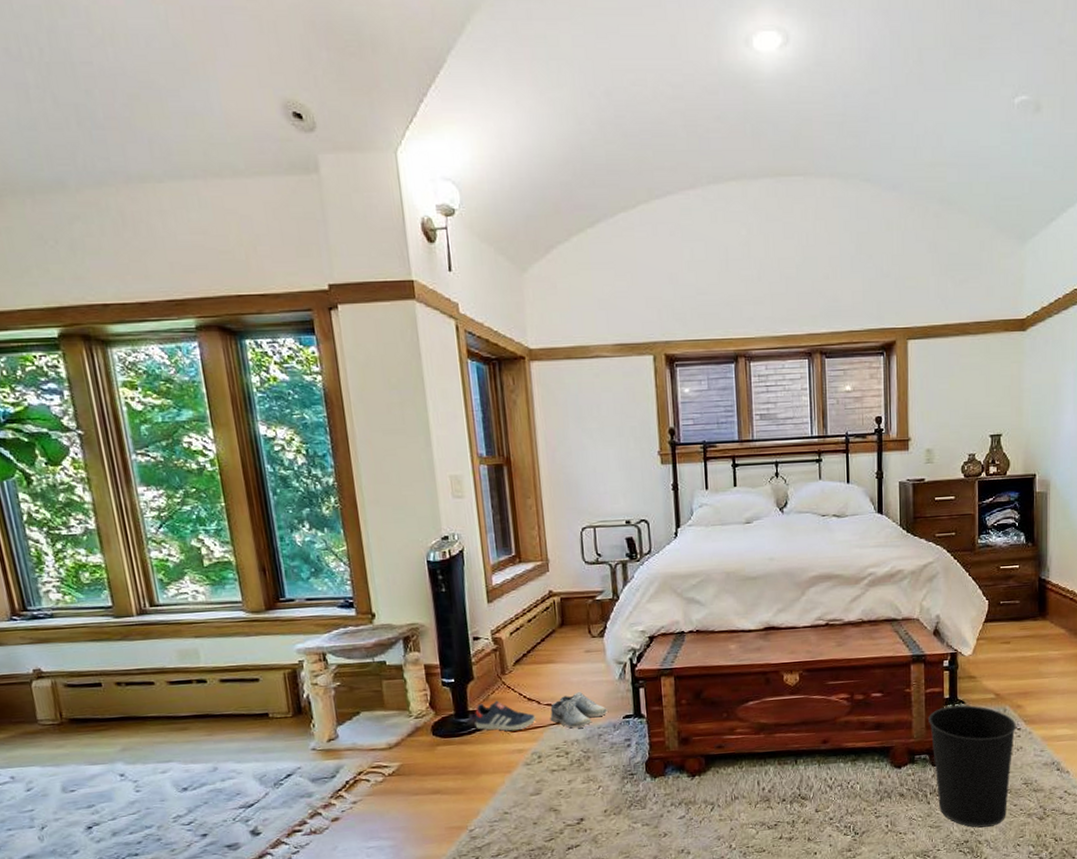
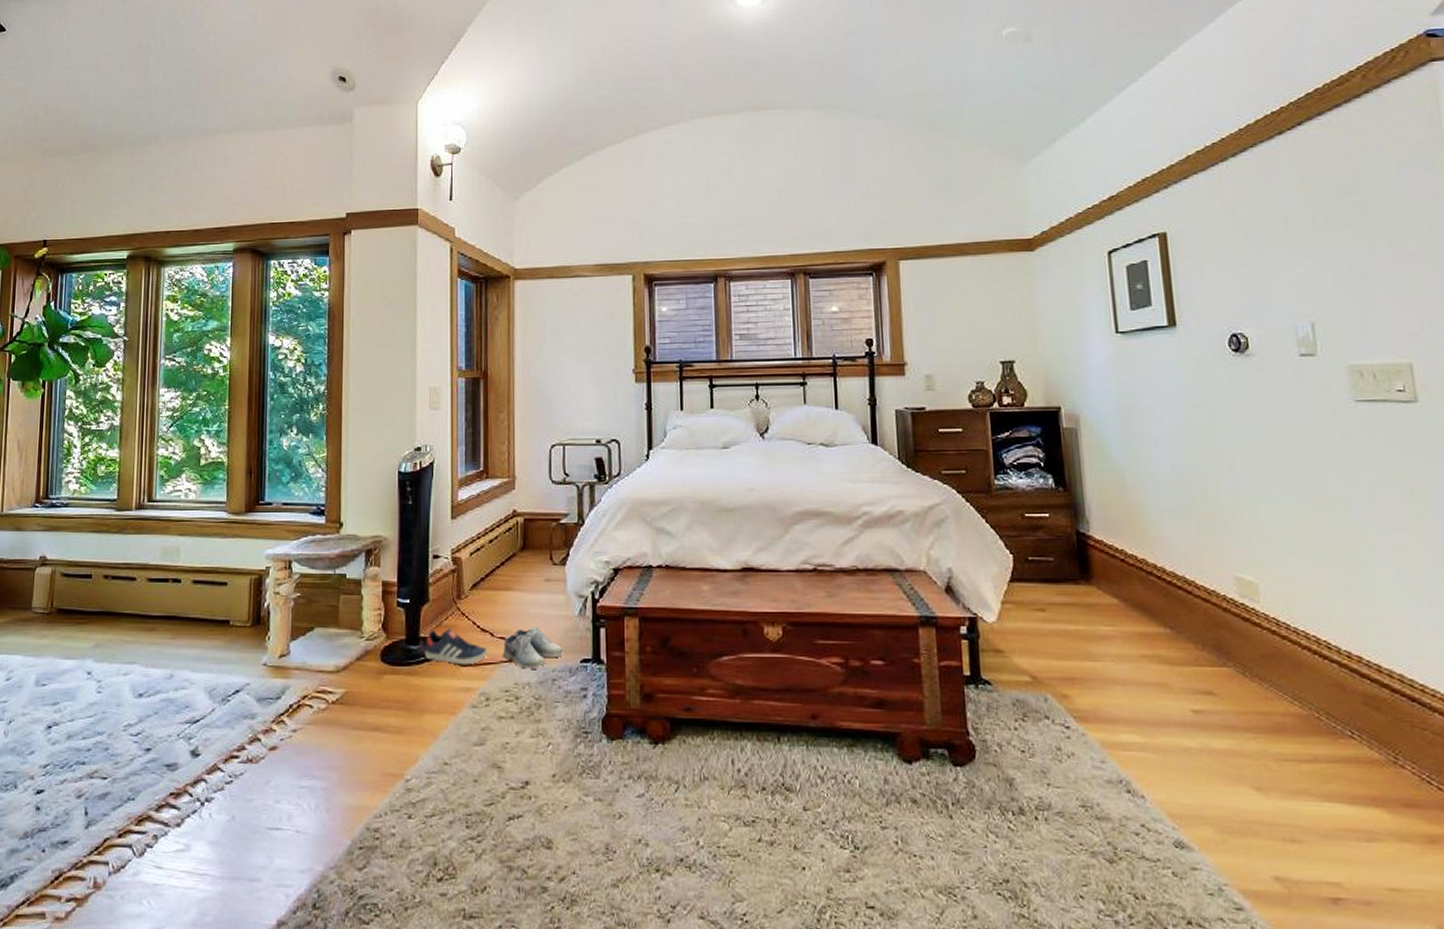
wastebasket: present [928,705,1017,828] -> none [944,686,1065,863]

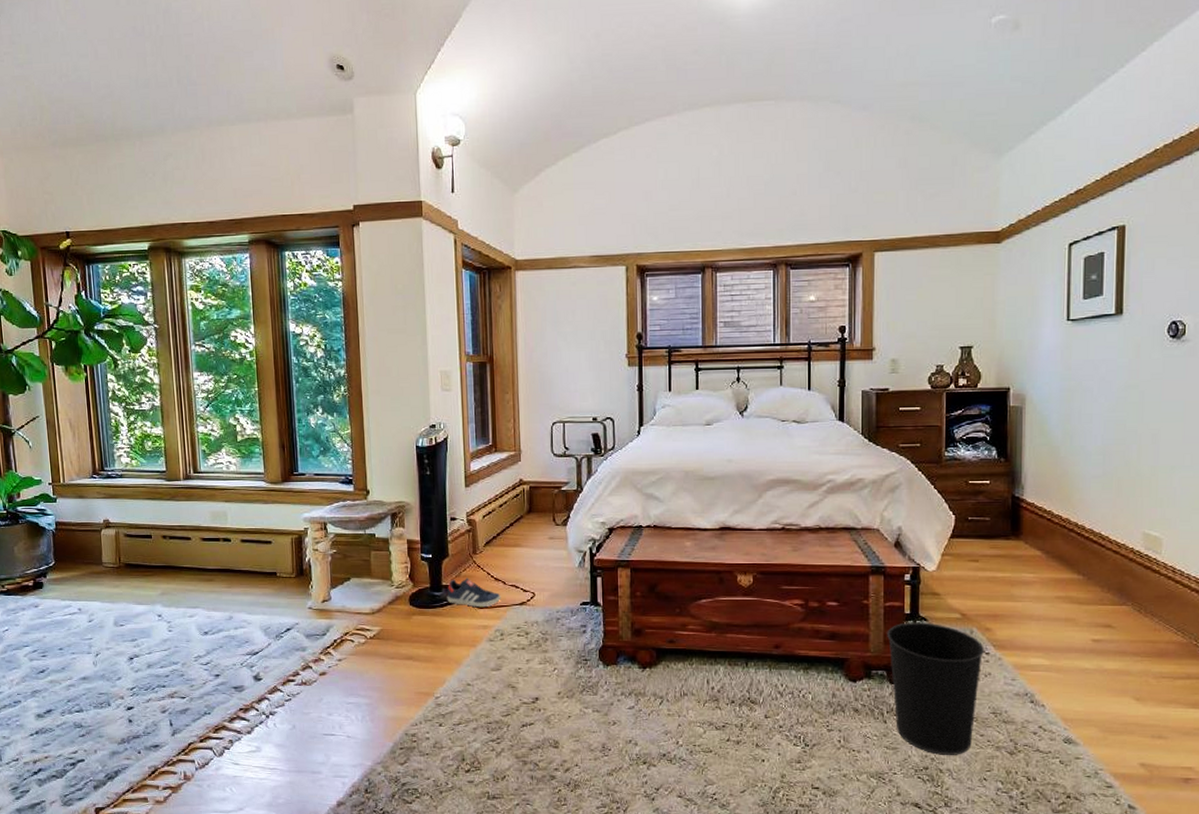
shoe: present [502,625,565,669] -> none [513,575,567,610]
wastebasket: none [944,686,1065,863] -> present [887,622,985,755]

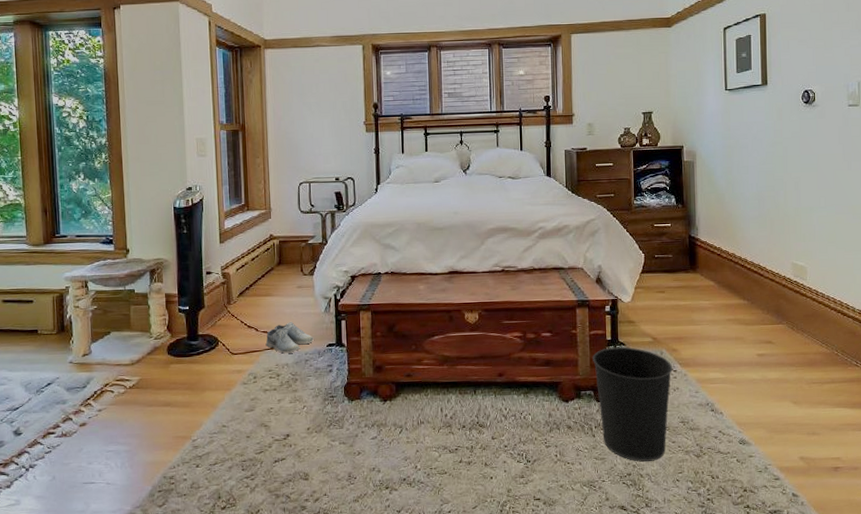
sneaker: present [447,578,501,608] -> none [203,326,254,354]
shoe: none [513,575,567,610] -> present [265,321,315,354]

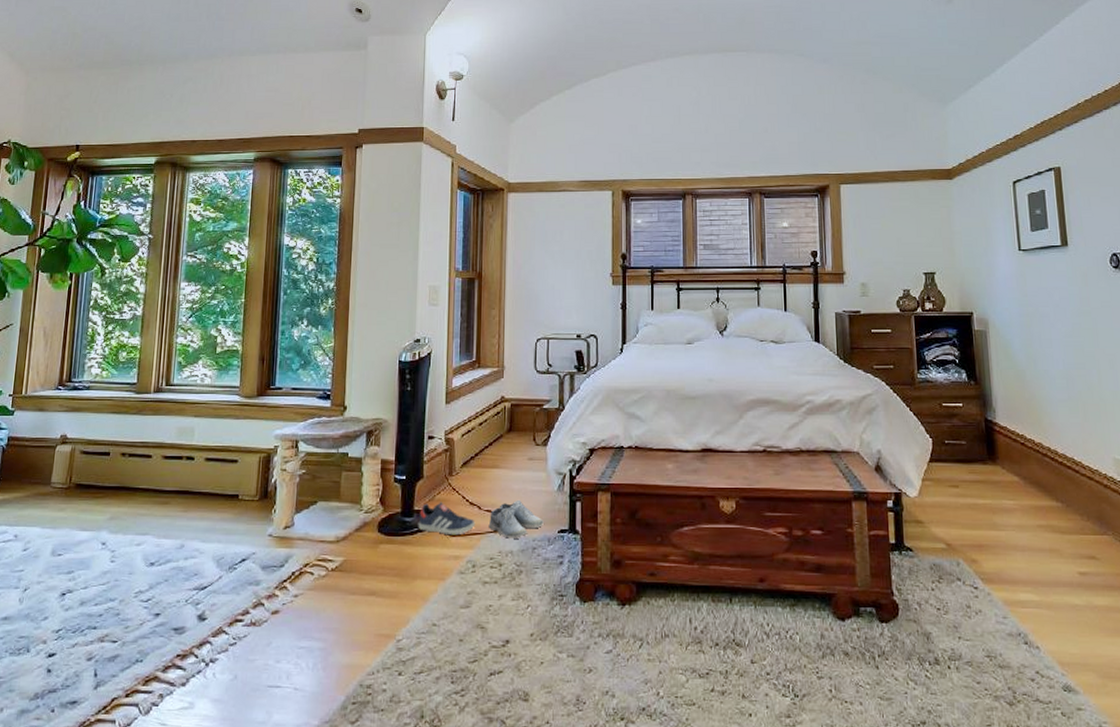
sneaker: none [203,326,254,354] -> present [418,502,475,536]
wastebasket: present [593,347,673,462] -> none [873,553,974,707]

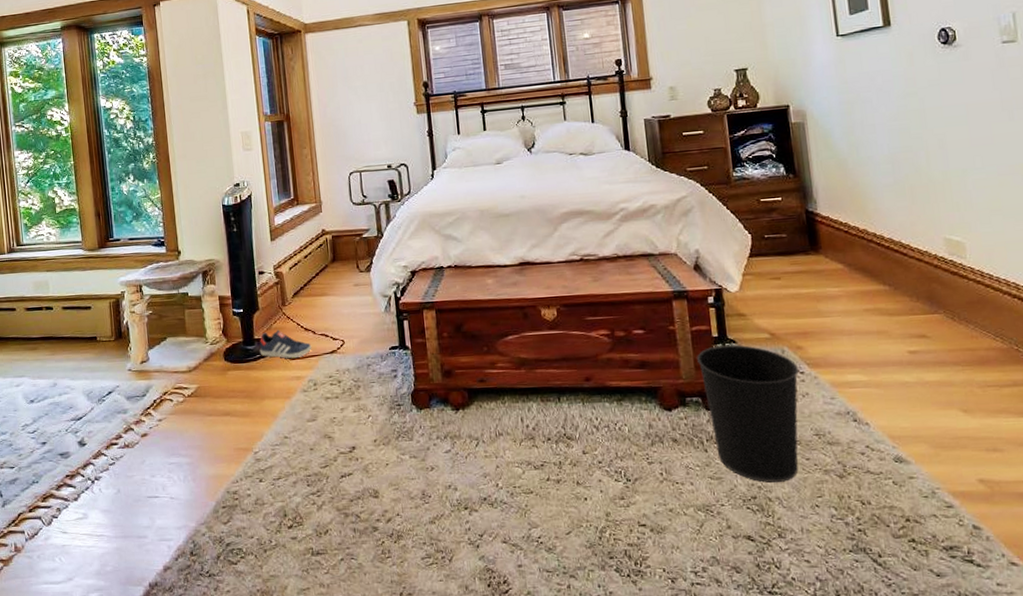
shoe: present [488,499,545,539] -> none [324,322,376,358]
wastebasket: none [873,553,974,707] -> present [697,344,800,483]

